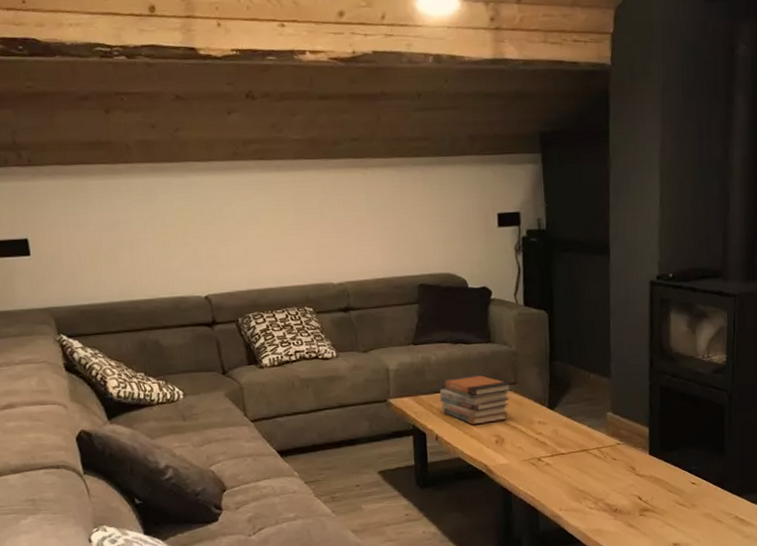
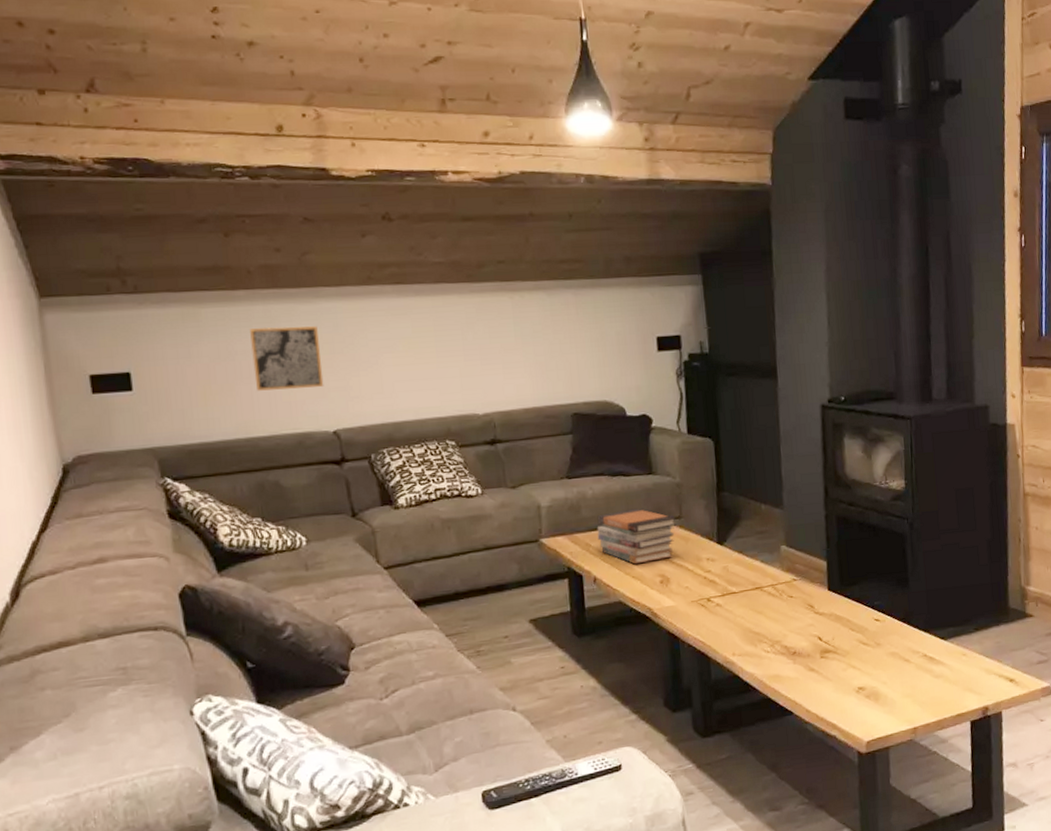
wall art: none [130,198,196,258] -> present [250,326,324,391]

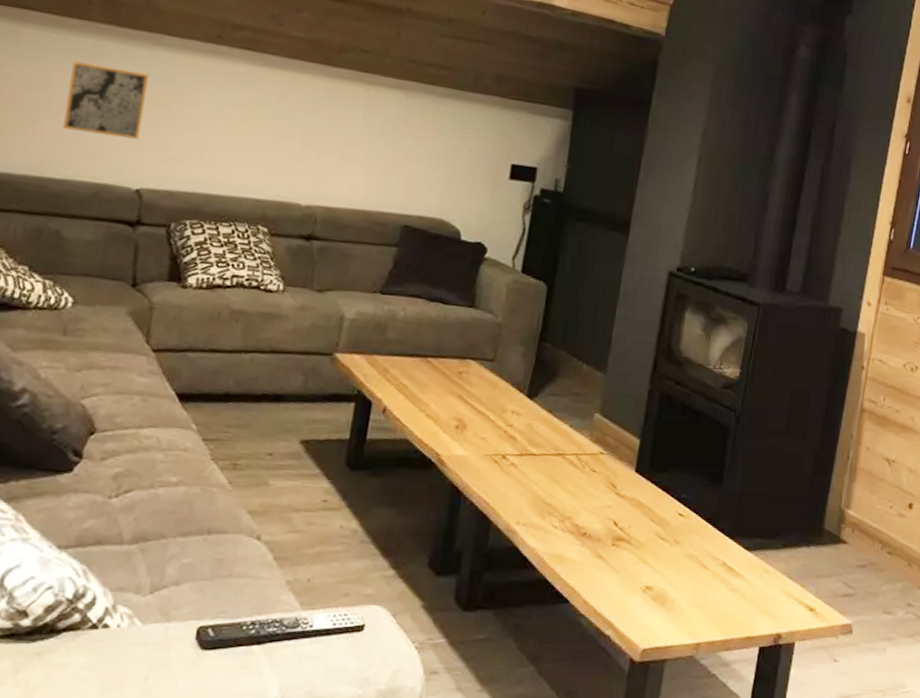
book stack: present [597,508,677,565] -> none [398,339,489,403]

